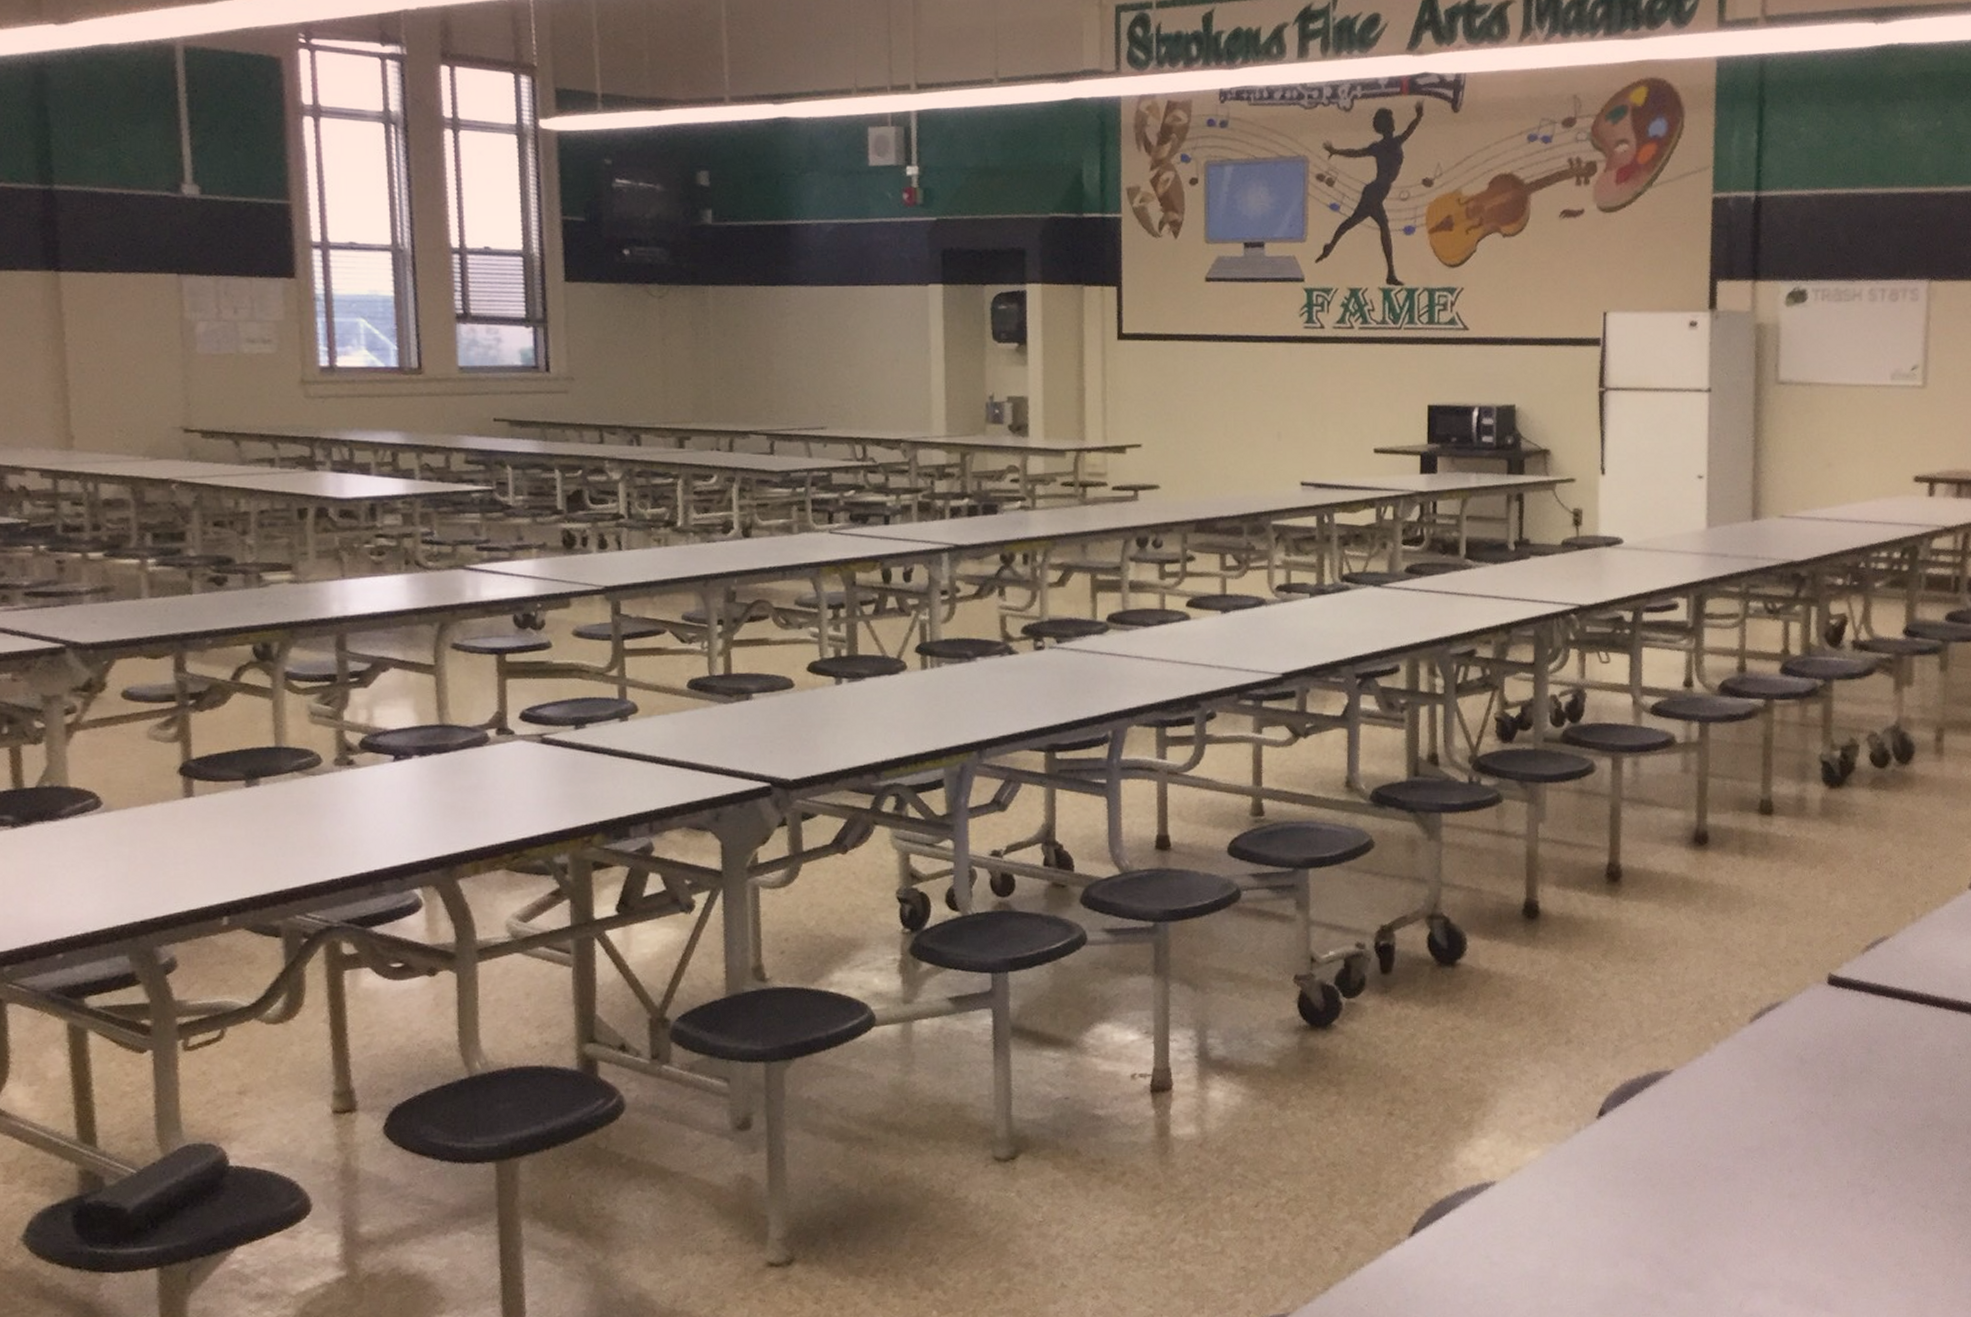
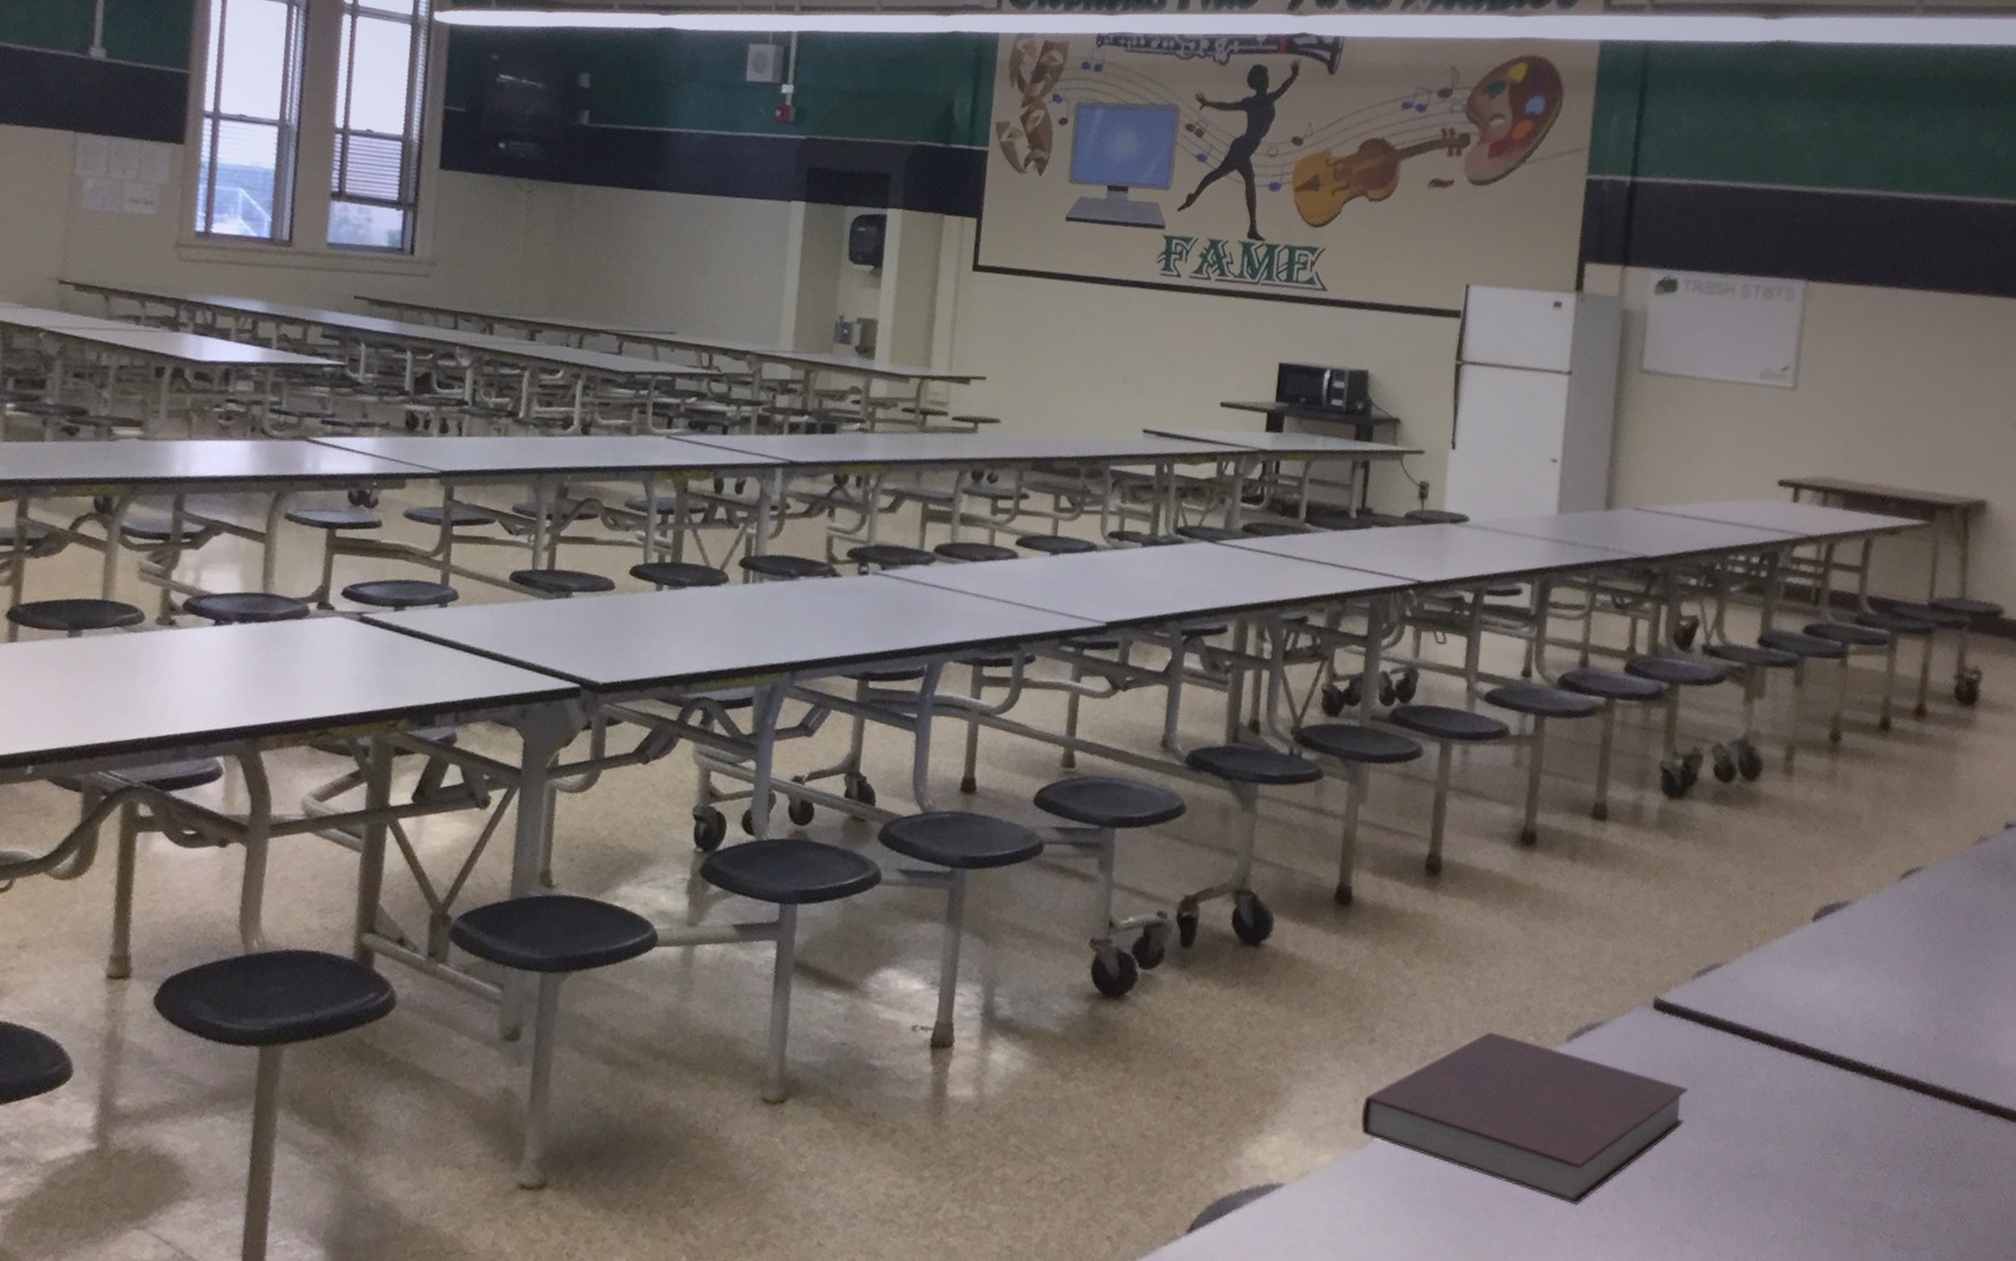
notebook: none [1563,1021,1865,1171] -> present [1361,1032,1689,1205]

